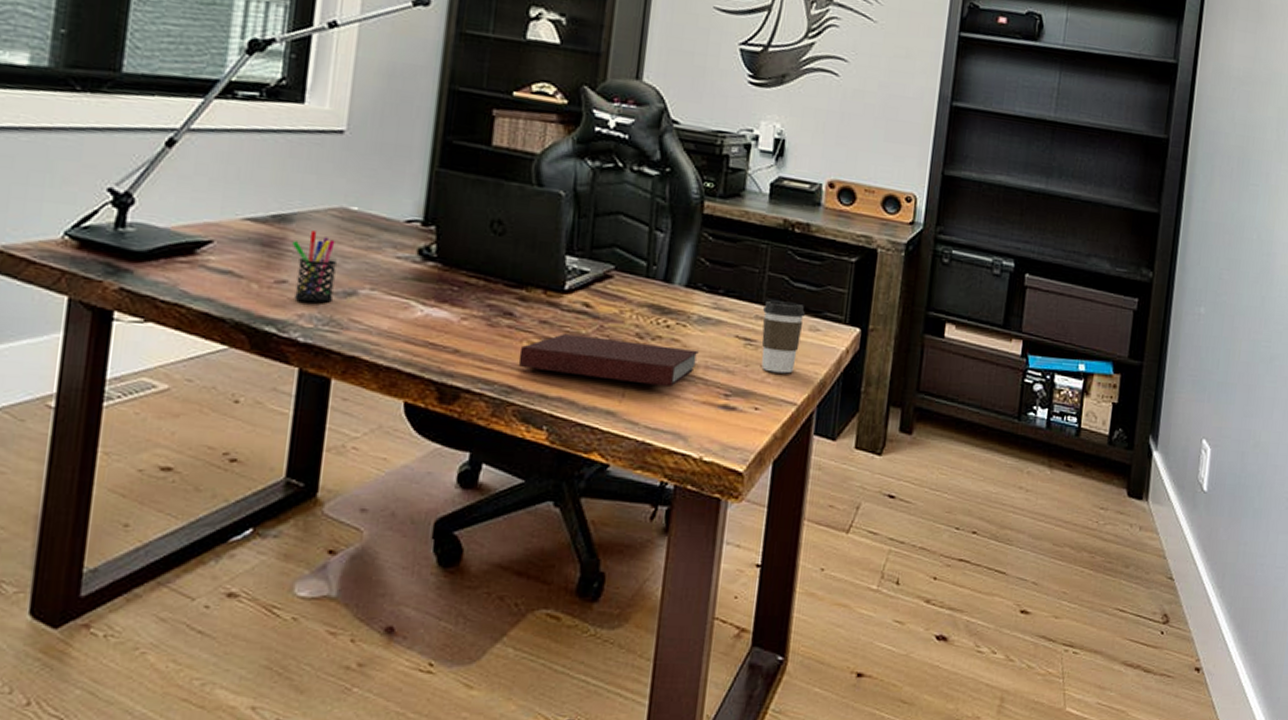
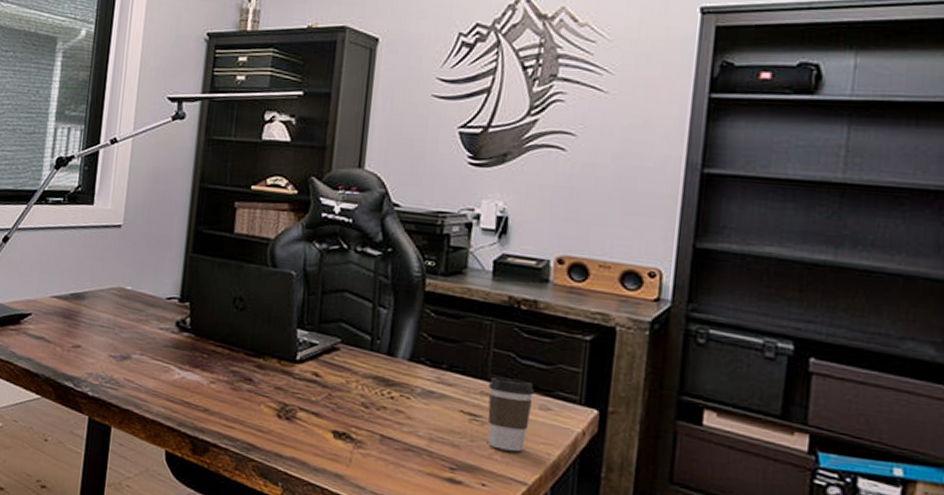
pen holder: present [292,230,337,303] -> none [84,306,116,364]
notebook: present [518,334,699,387] -> none [257,399,423,456]

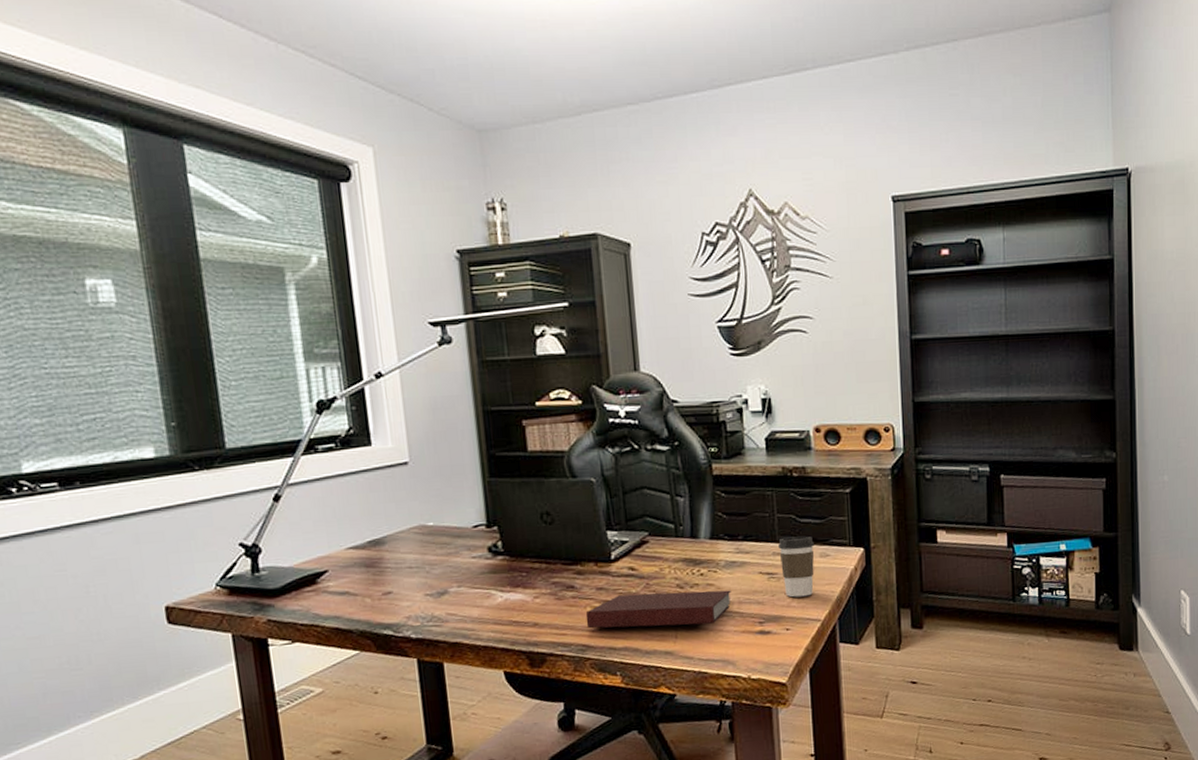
notebook: none [257,399,423,456] -> present [585,590,731,629]

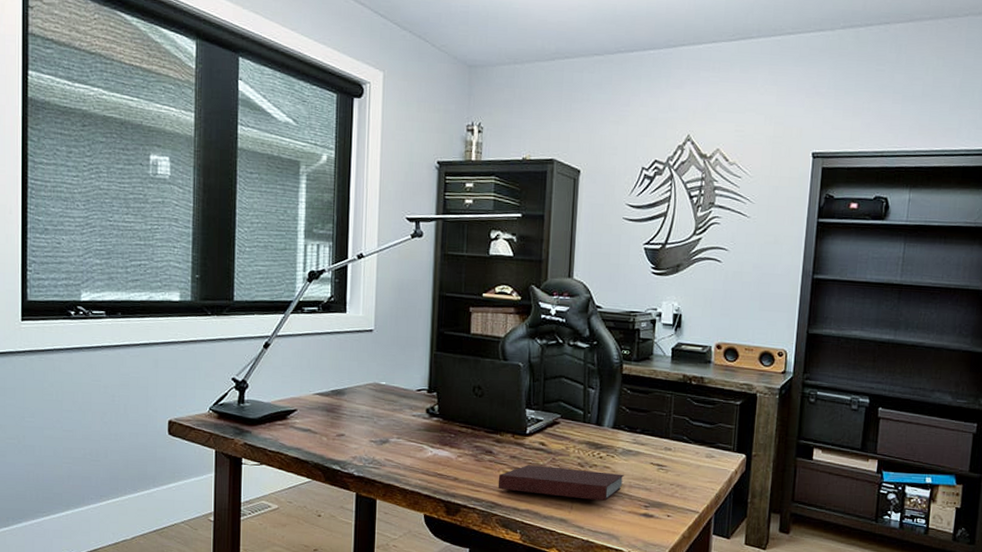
coffee cup: present [778,536,814,597] -> none [670,436,702,490]

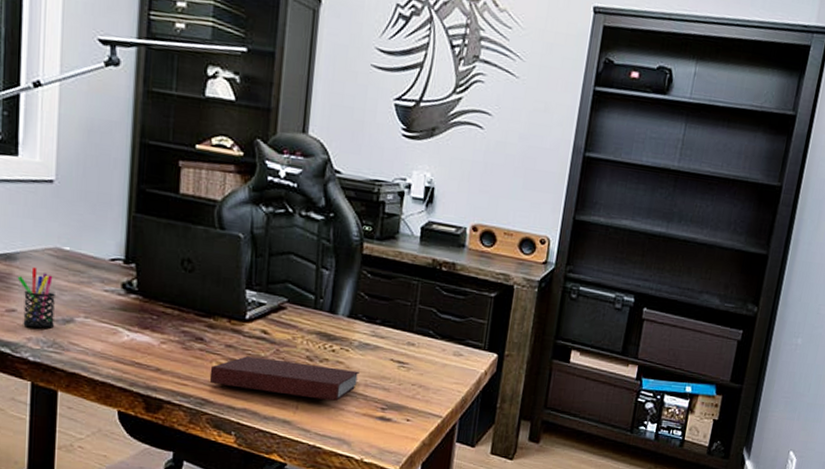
pen holder: none [345,399,374,448] -> present [17,267,55,328]

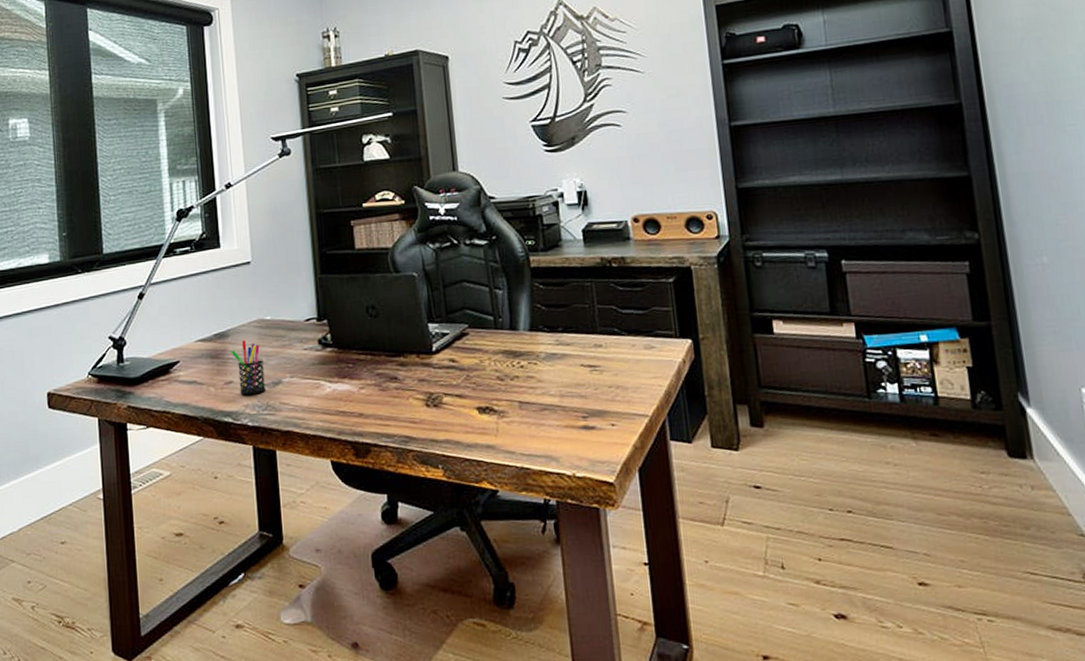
notebook: present [209,356,360,401] -> none [408,383,552,420]

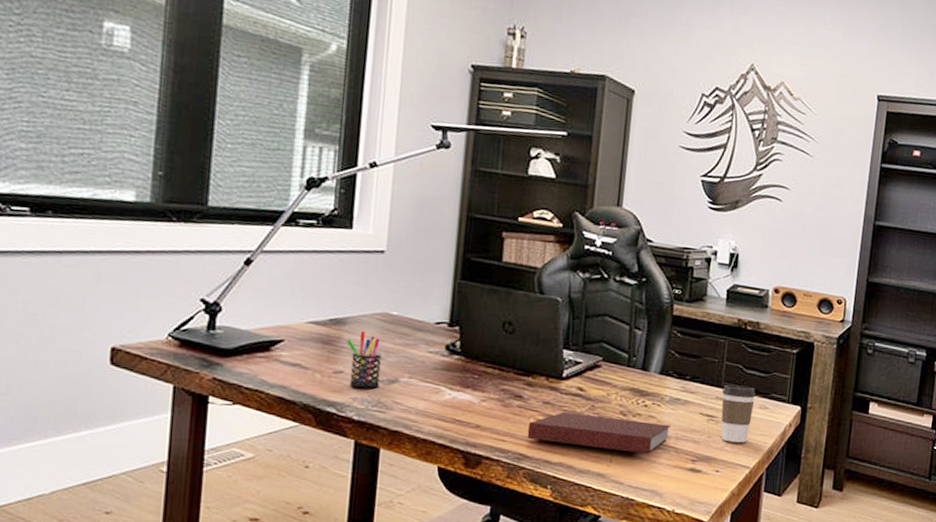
notebook: none [408,383,552,420] -> present [527,412,671,454]
coffee cup: none [600,327,639,391] -> present [721,384,756,443]

